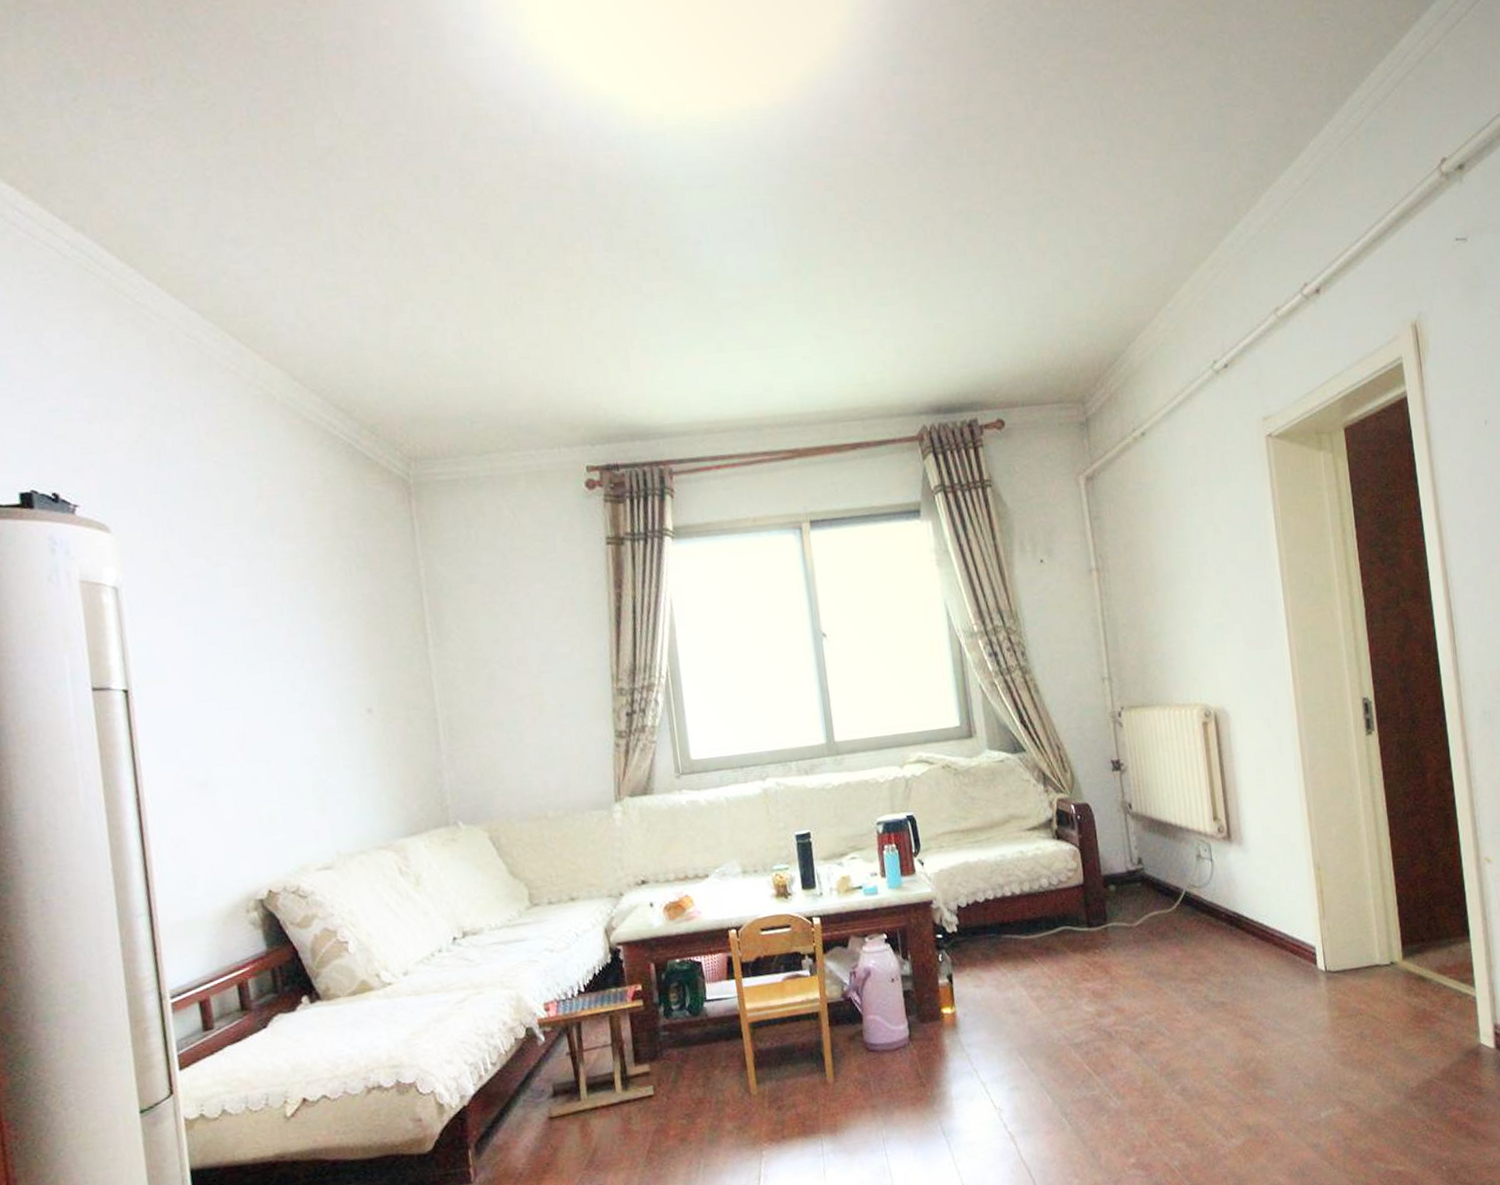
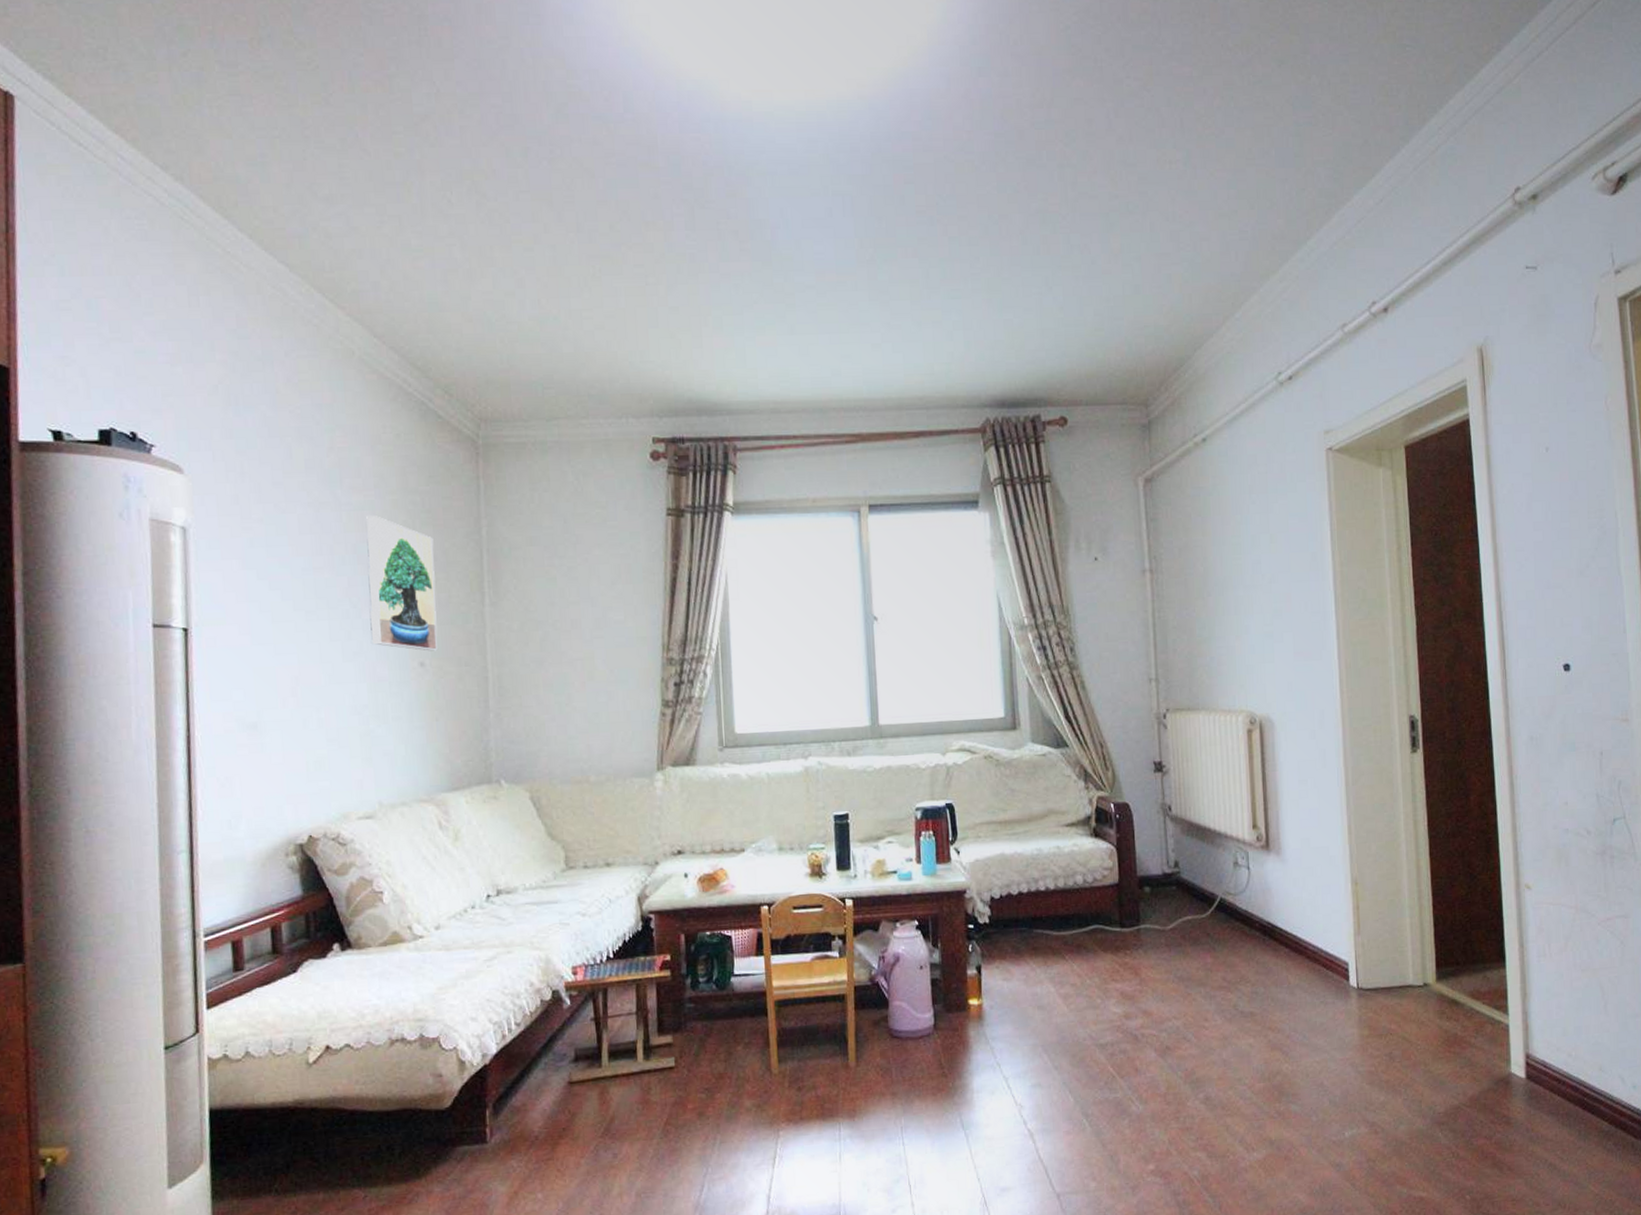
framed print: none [301,563,384,697] -> present [366,516,438,652]

